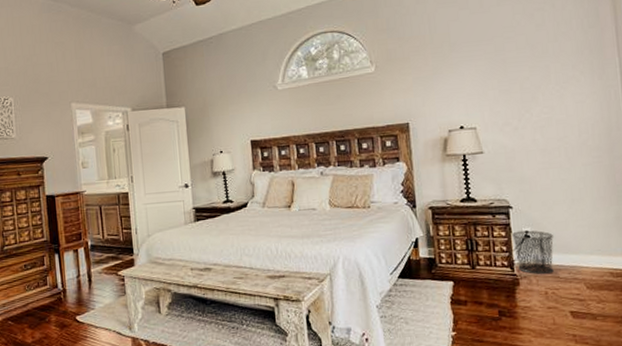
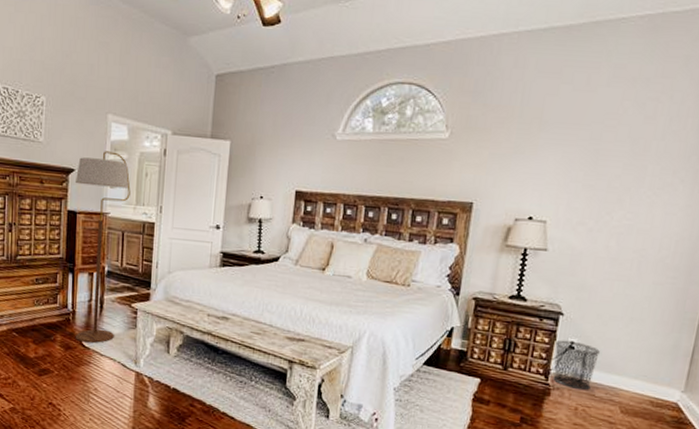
floor lamp: none [49,135,106,318] -> present [75,151,131,343]

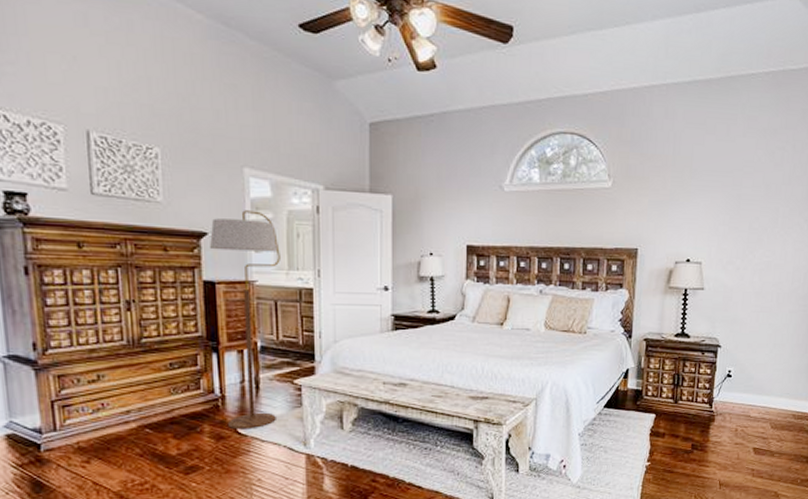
waste bin: present [553,340,600,390] -> none [715,370,752,412]

